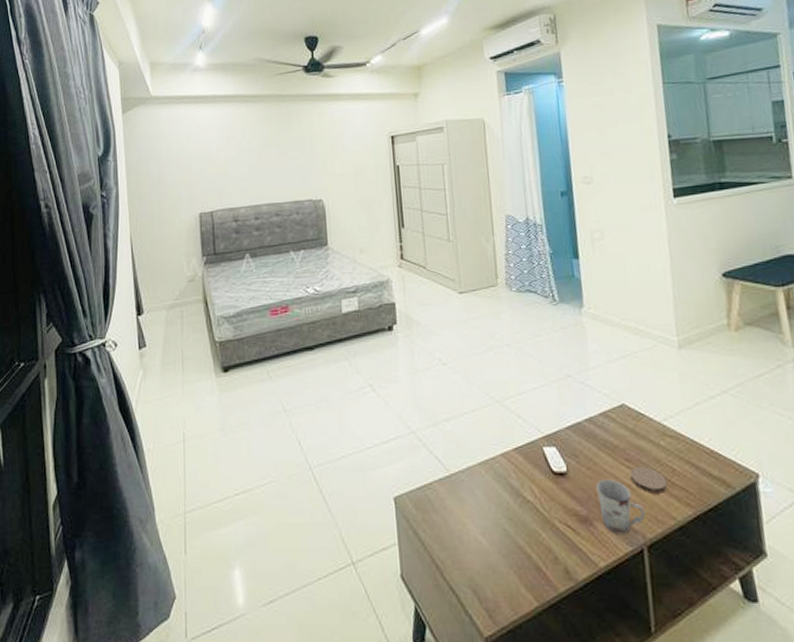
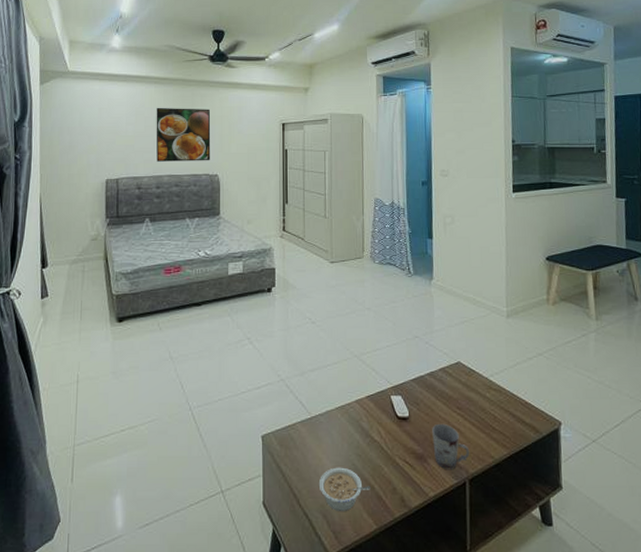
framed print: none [249,126,313,190] -> present [156,107,211,162]
legume: none [464,533,527,585] -> present [318,467,371,511]
coaster: present [629,466,668,494] -> none [459,414,489,436]

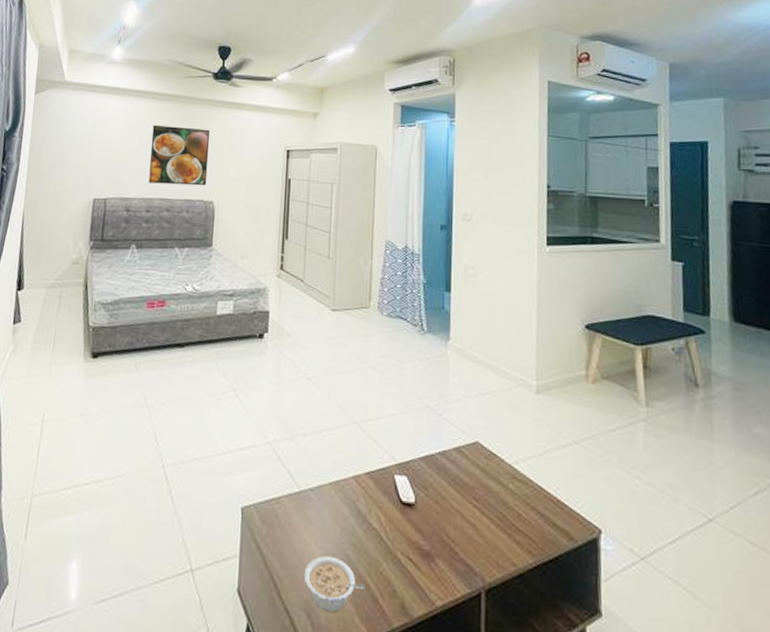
cup: present [432,423,470,470] -> none [442,515,487,576]

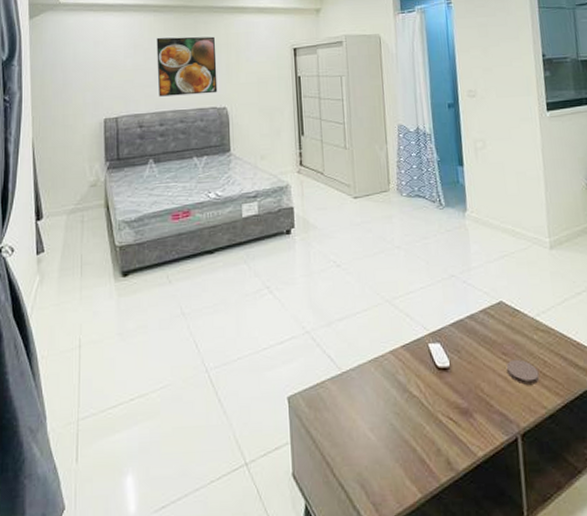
legume: present [303,555,365,612] -> none [353,428,412,479]
coaster: none [476,506,512,537] -> present [506,359,540,385]

